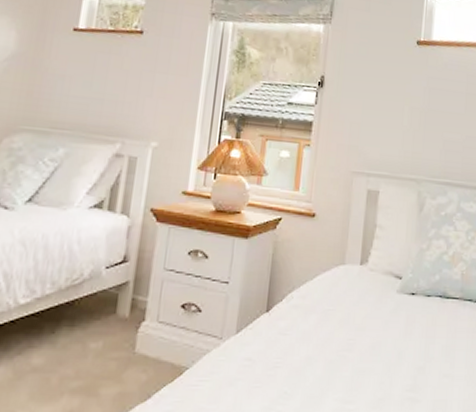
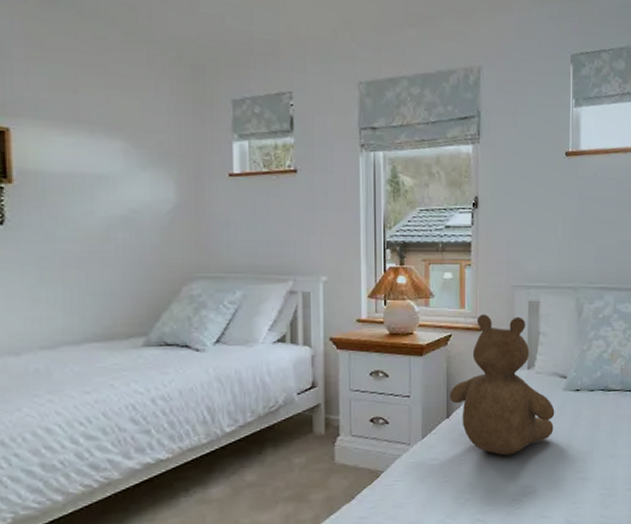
teddy bear: none [271,199,387,363] -> present [449,314,555,456]

